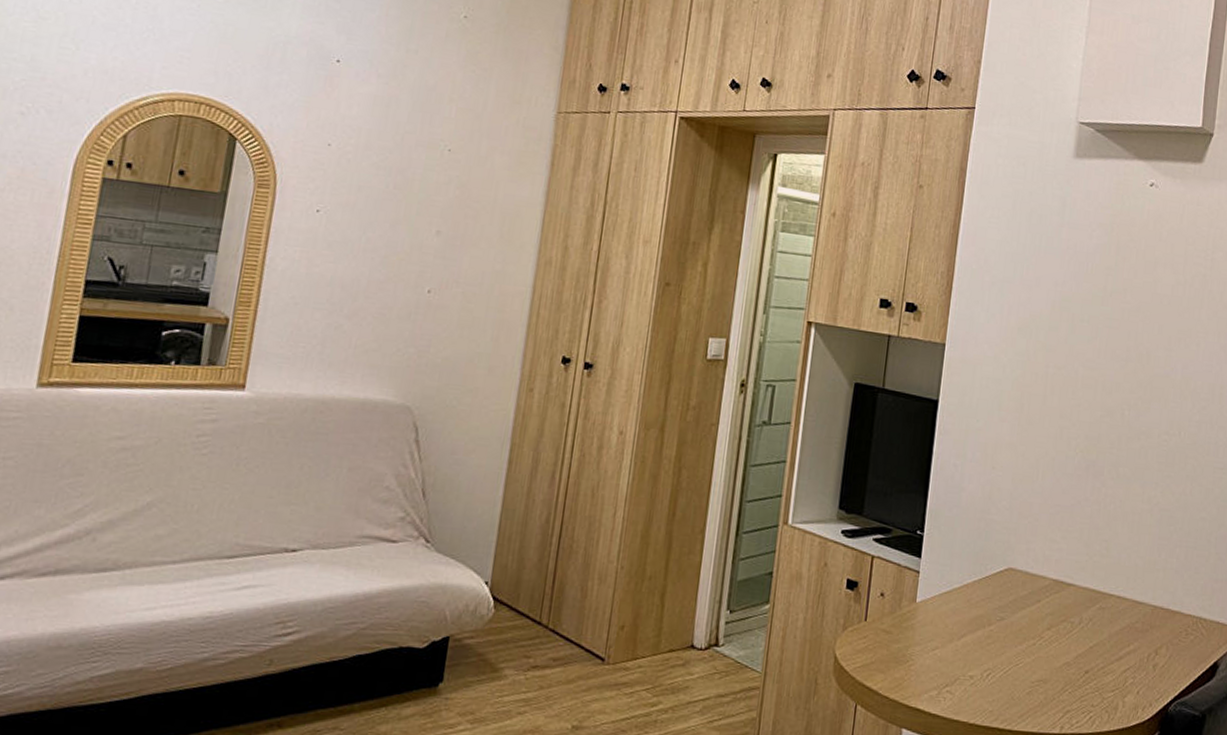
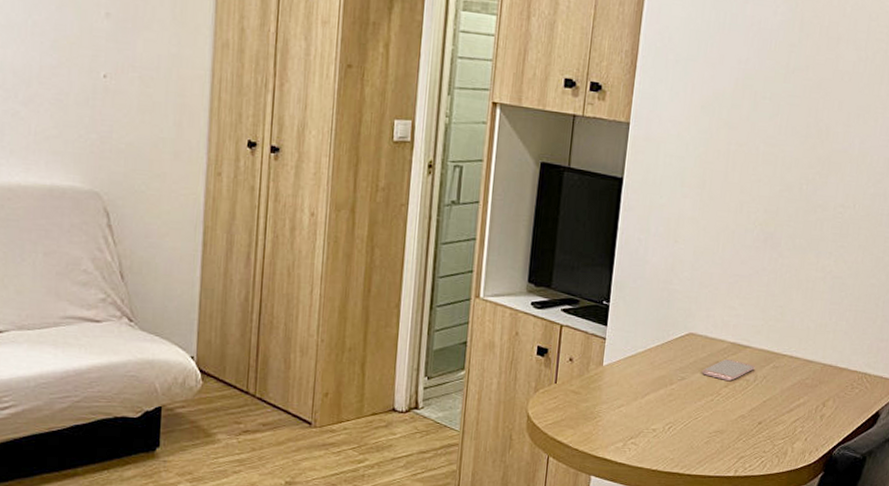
smartphone: none [1022,597,1080,622] -> present [702,358,755,381]

